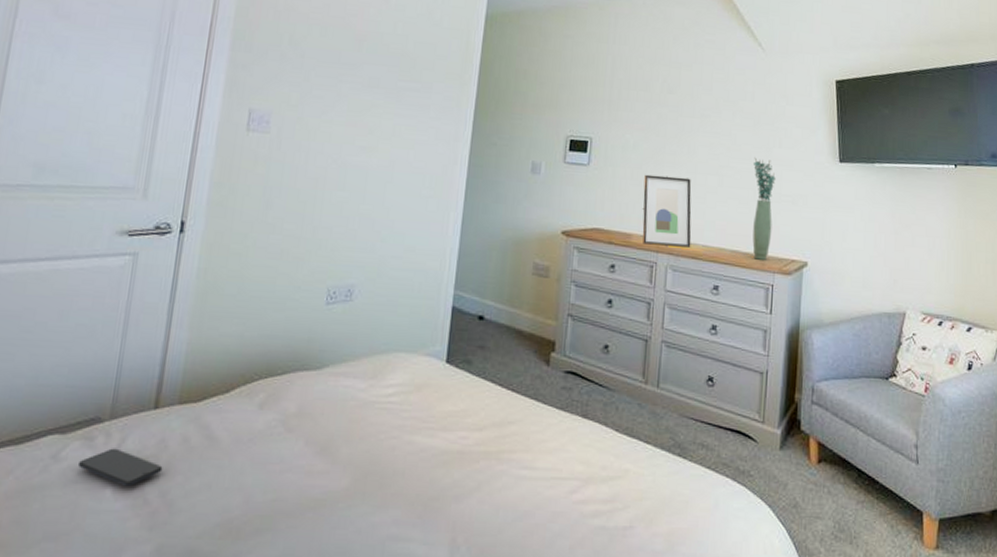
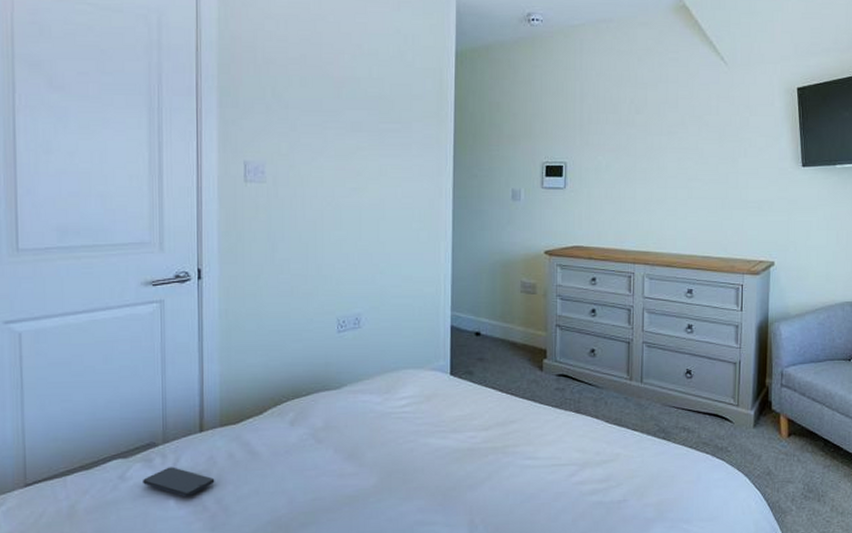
picture frame: present [642,174,692,248] -> none [618,193,665,258]
vase: present [752,157,776,260] -> none [721,168,742,263]

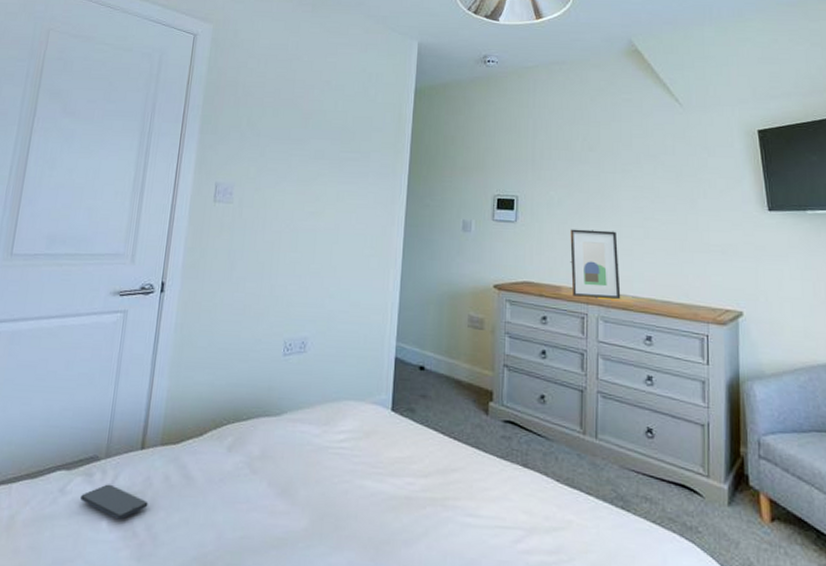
picture frame: none [618,193,665,258] -> present [570,229,621,299]

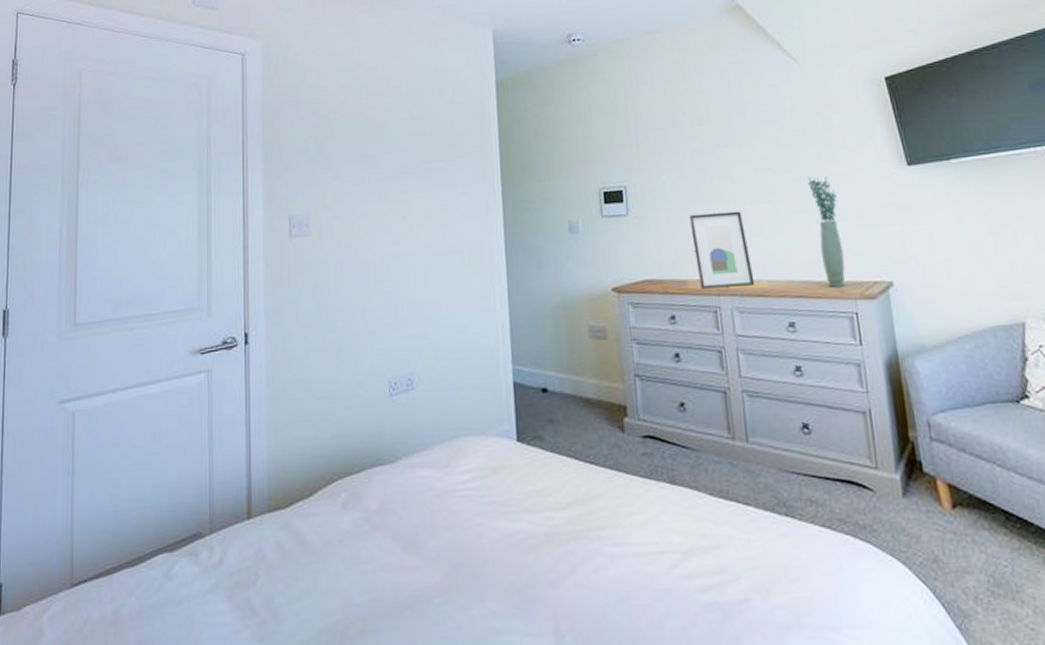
smartphone: present [79,484,148,520] -> none [187,561,264,599]
vase: none [679,209,703,310] -> present [807,176,845,287]

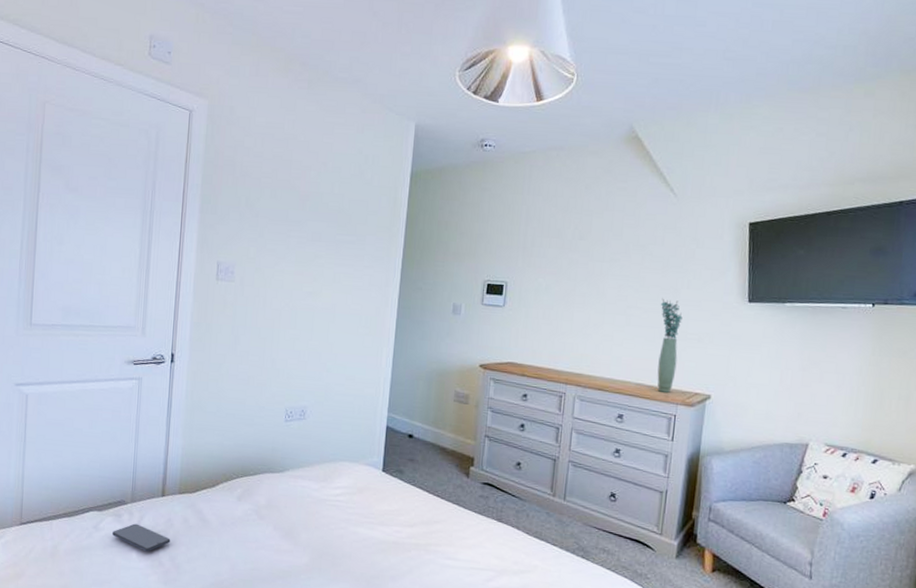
smartphone: none [187,561,264,599] -> present [111,523,171,552]
picture frame: present [689,211,755,289] -> none [552,314,600,380]

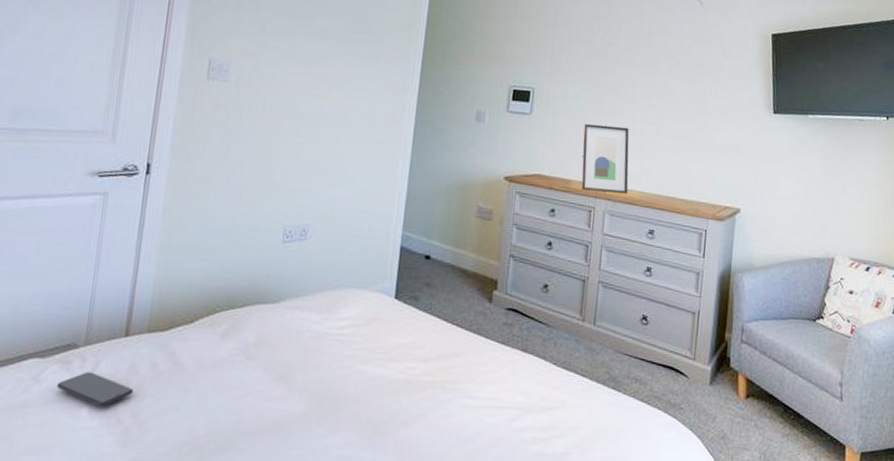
picture frame: none [552,314,600,380] -> present [581,123,629,194]
vase: present [657,298,683,393] -> none [687,108,711,207]

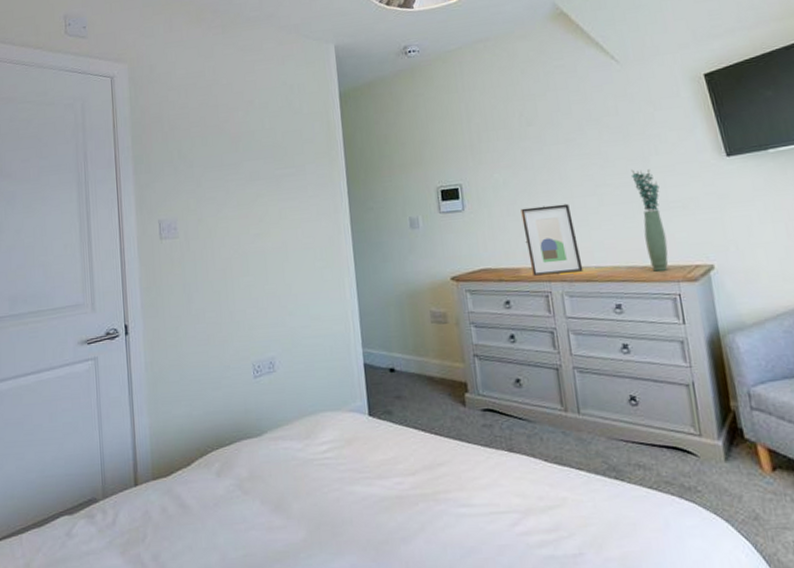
smartphone: present [56,371,134,407] -> none [86,522,151,555]
vase: none [687,108,711,207] -> present [631,169,669,272]

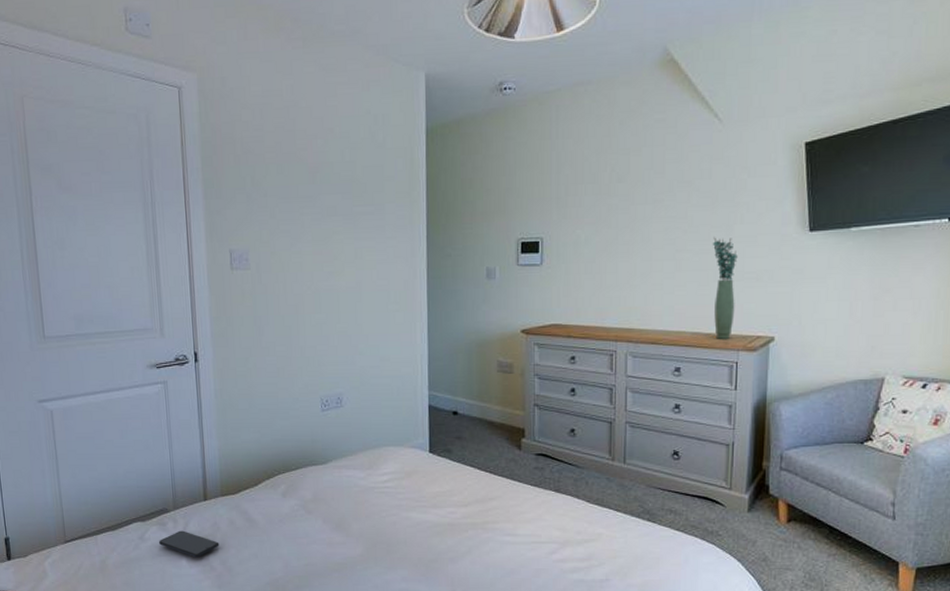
smartphone: none [86,522,151,555] -> present [158,530,220,558]
picture frame: present [521,203,583,276] -> none [598,266,650,336]

